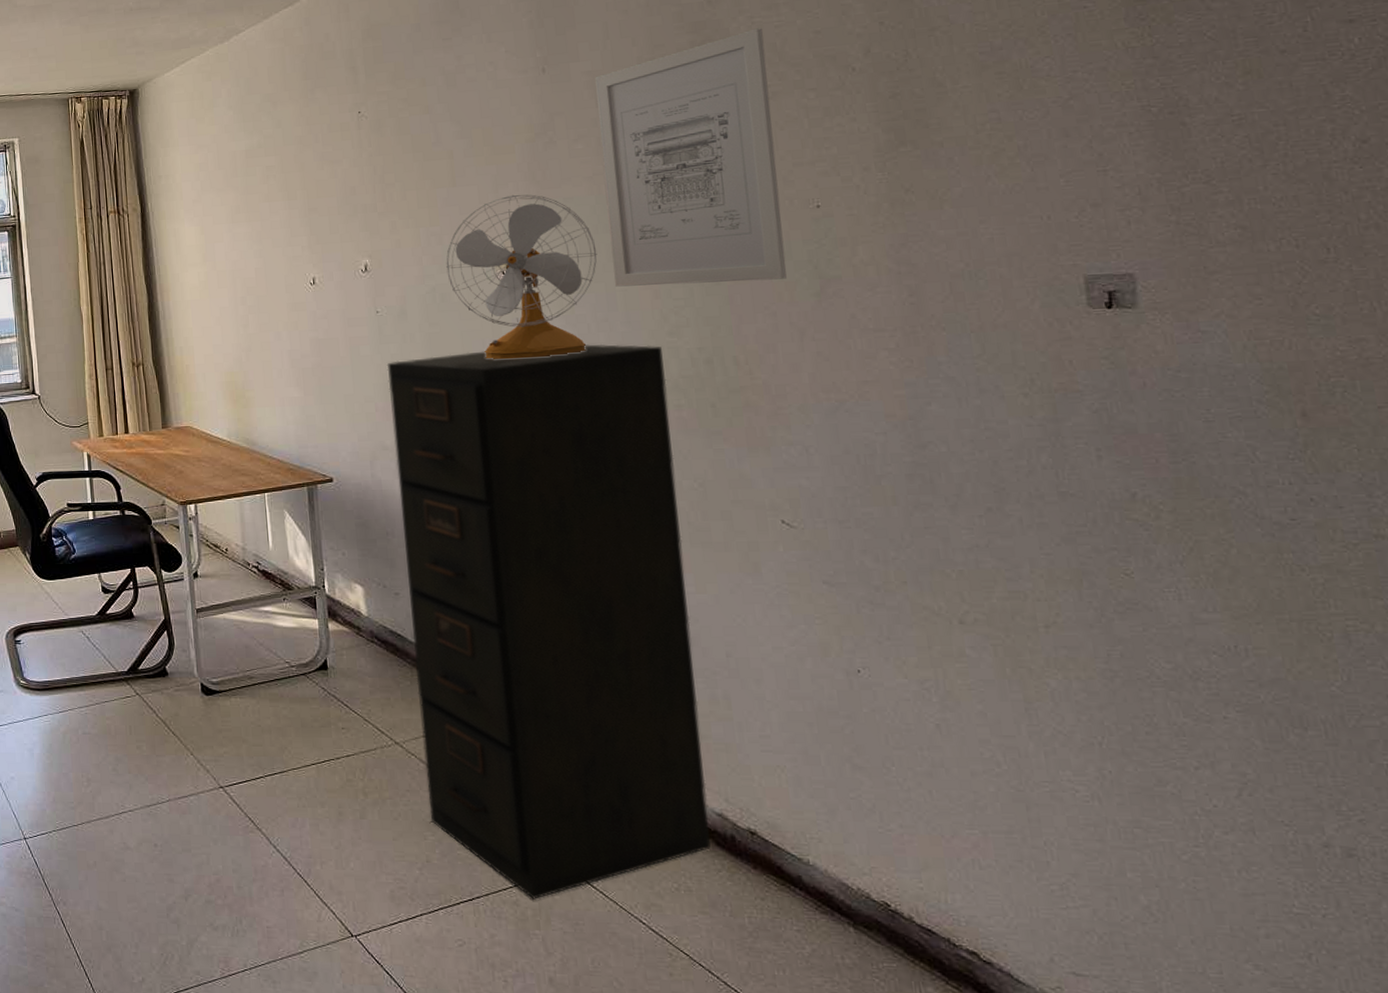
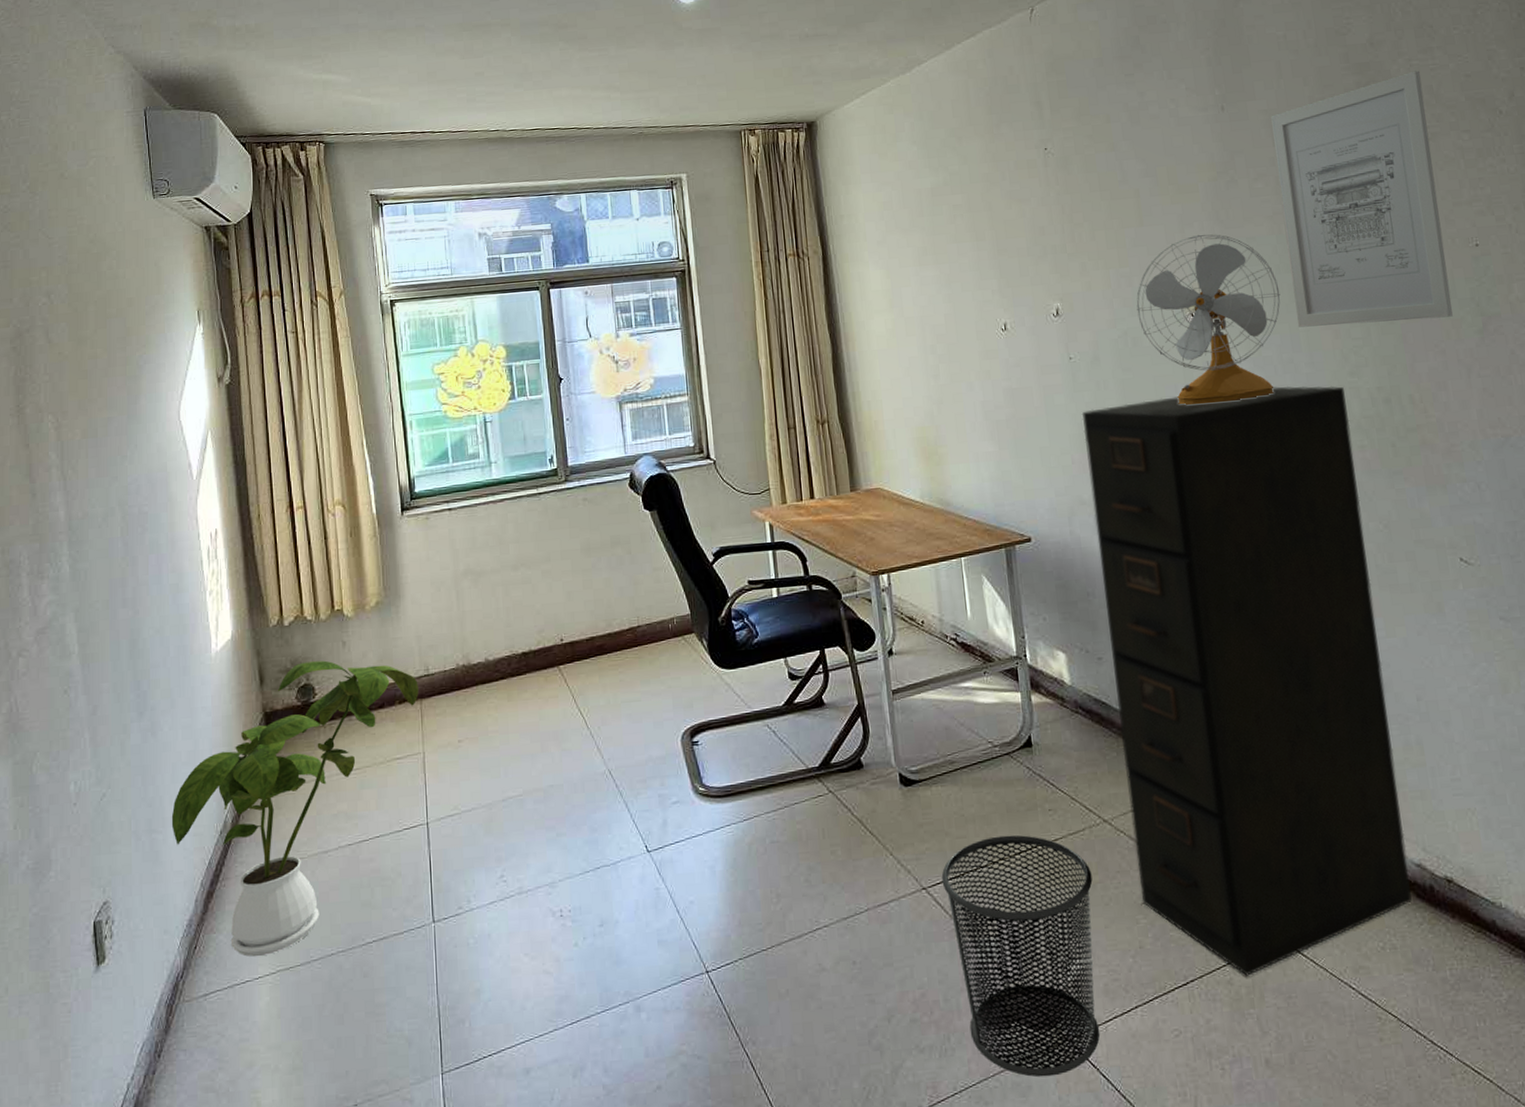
waste bin: none [238,747,385,967] -> present [941,835,1100,1077]

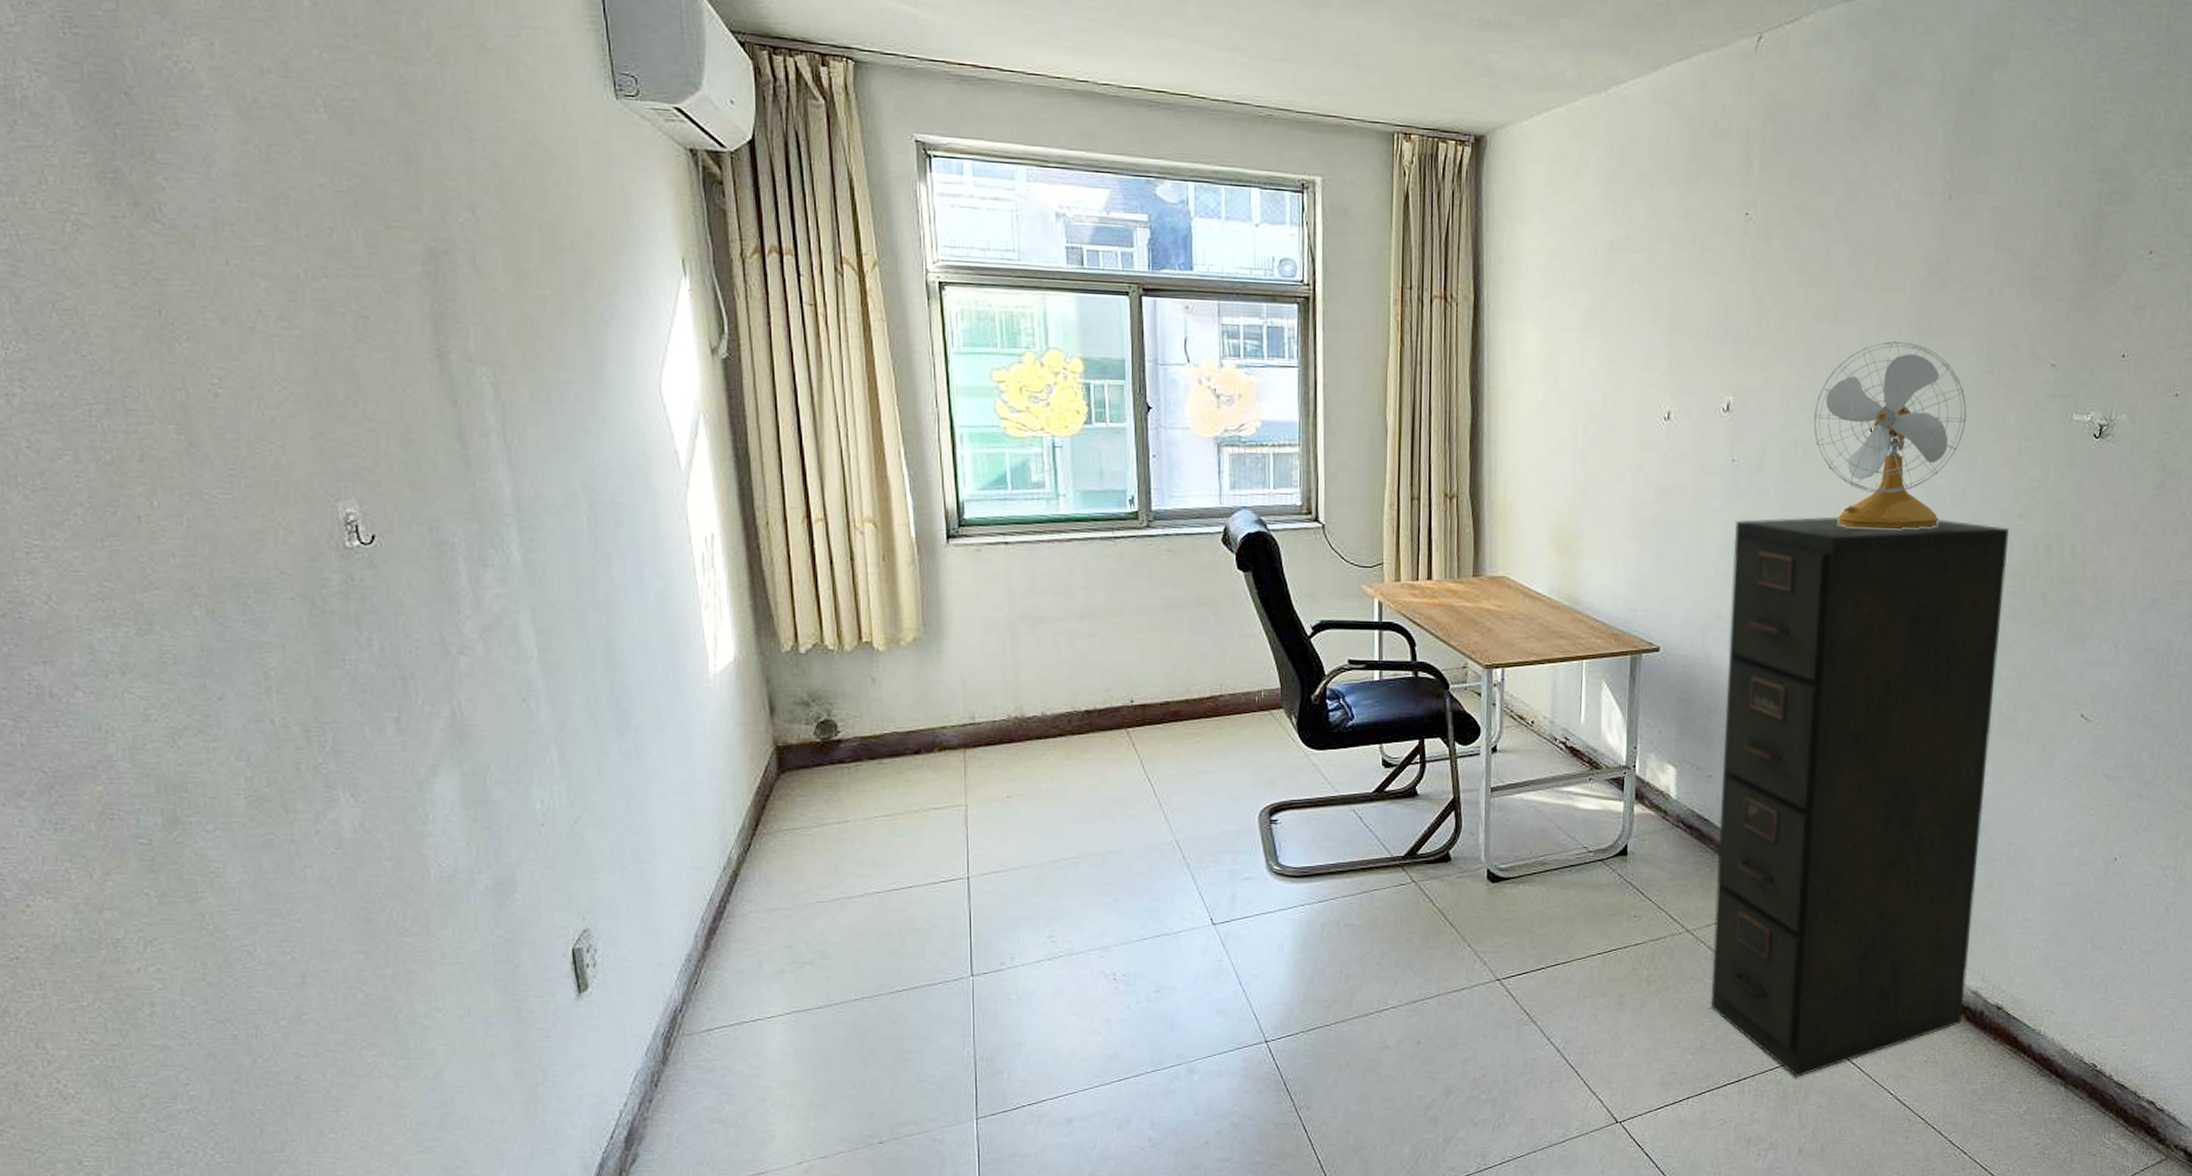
house plant: present [171,660,419,957] -> none [663,696,962,997]
waste bin: present [941,835,1100,1077] -> none [1517,937,1666,1153]
wall art: present [1271,70,1453,328] -> none [1977,187,2167,469]

